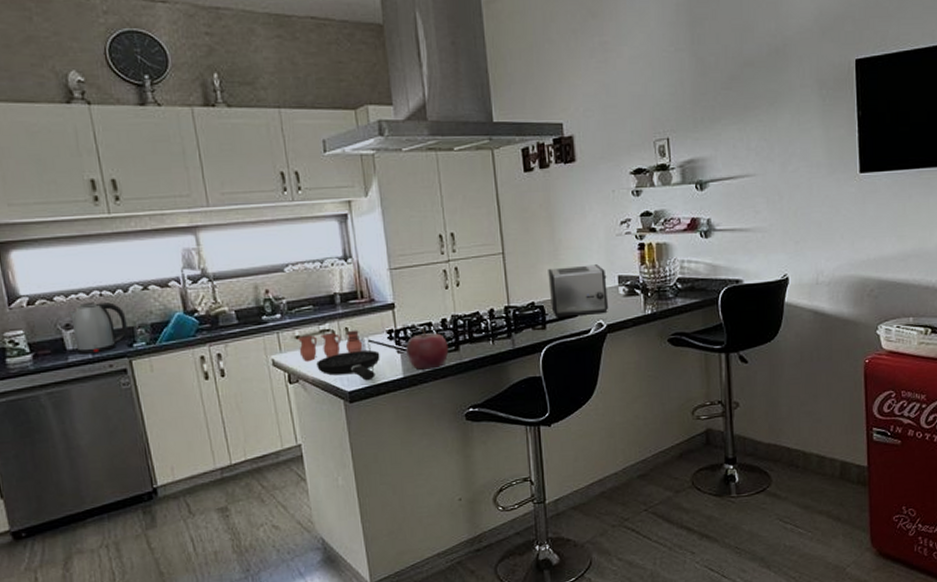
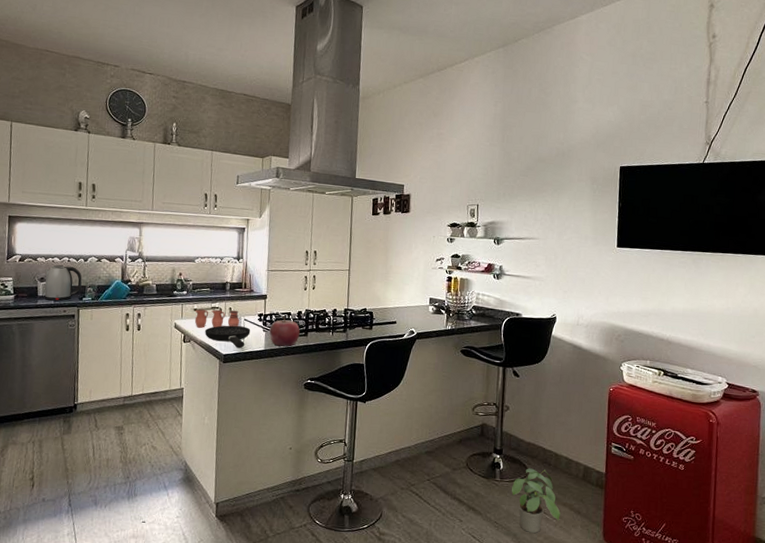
toaster: present [548,264,608,318] -> none [378,285,422,324]
potted plant: none [752,474,816,553] -> present [511,468,561,533]

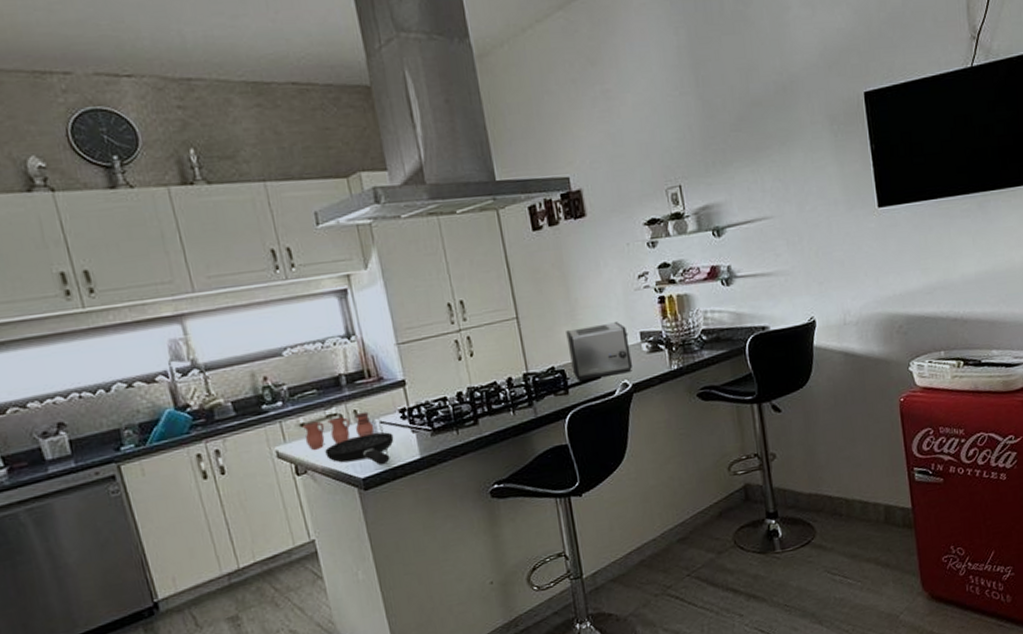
kettle: present [44,264,82,301] -> none [45,404,114,464]
fruit: present [269,315,300,347] -> none [421,402,468,449]
toaster: none [378,285,422,324] -> present [566,322,632,381]
potted plant: present [511,468,561,533] -> none [797,523,866,607]

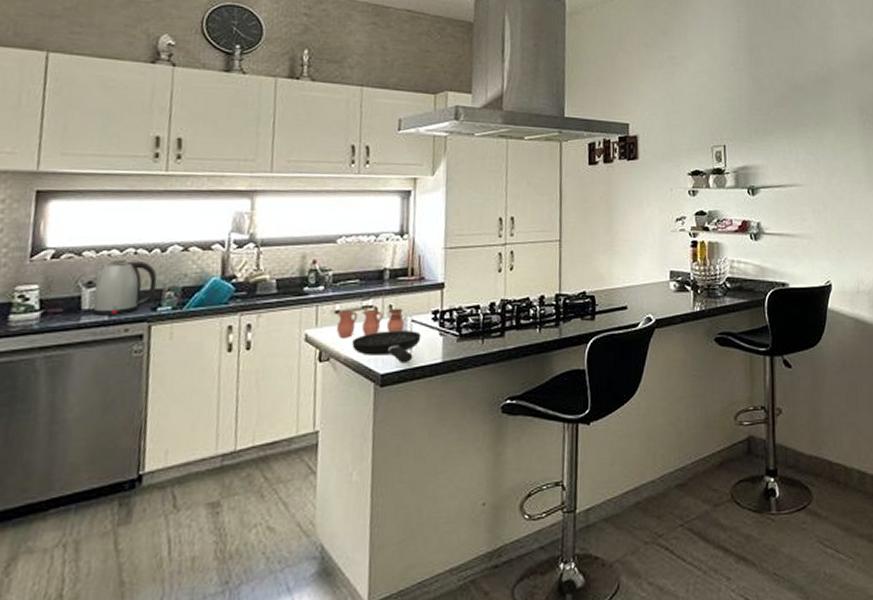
kettle: none [45,404,114,464] -> present [93,259,158,316]
toaster: present [566,322,632,381] -> none [601,258,659,309]

